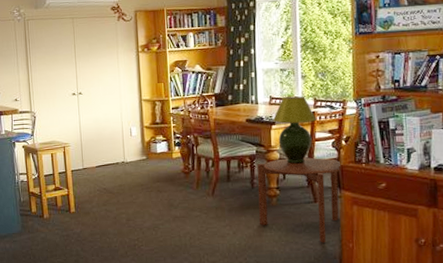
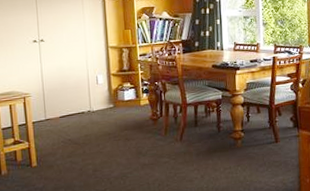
side table: present [257,157,342,243] -> none [223,100,300,181]
table lamp: present [272,96,317,164] -> none [237,42,277,107]

